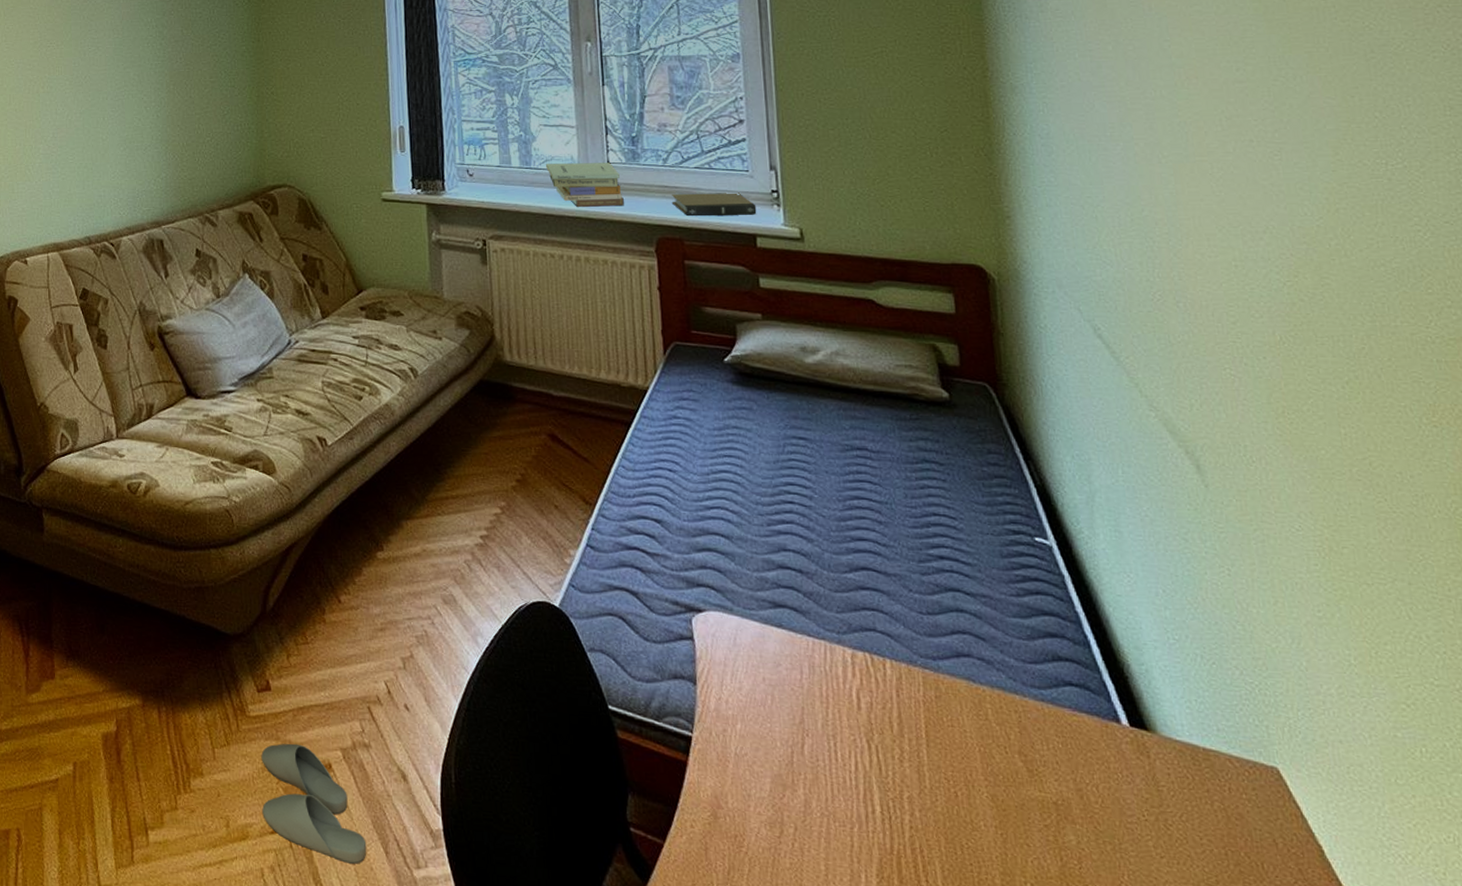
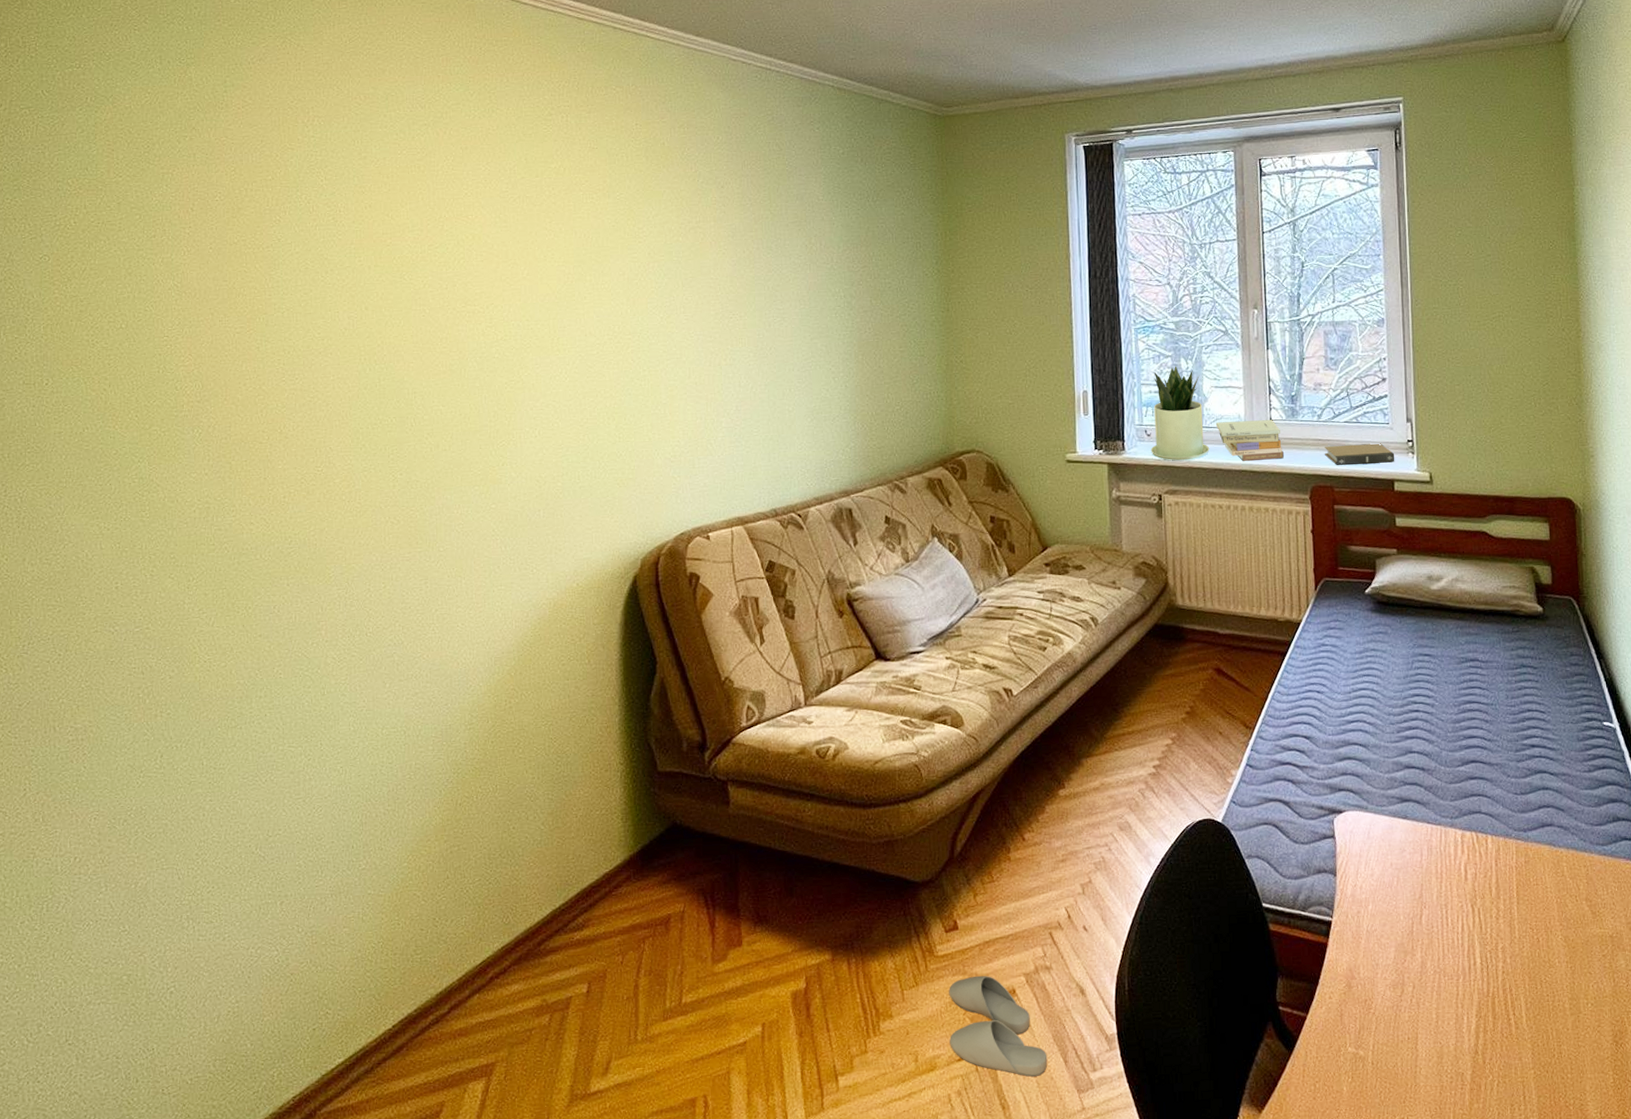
planter: none [473,102,539,204] -> present [1150,366,1210,461]

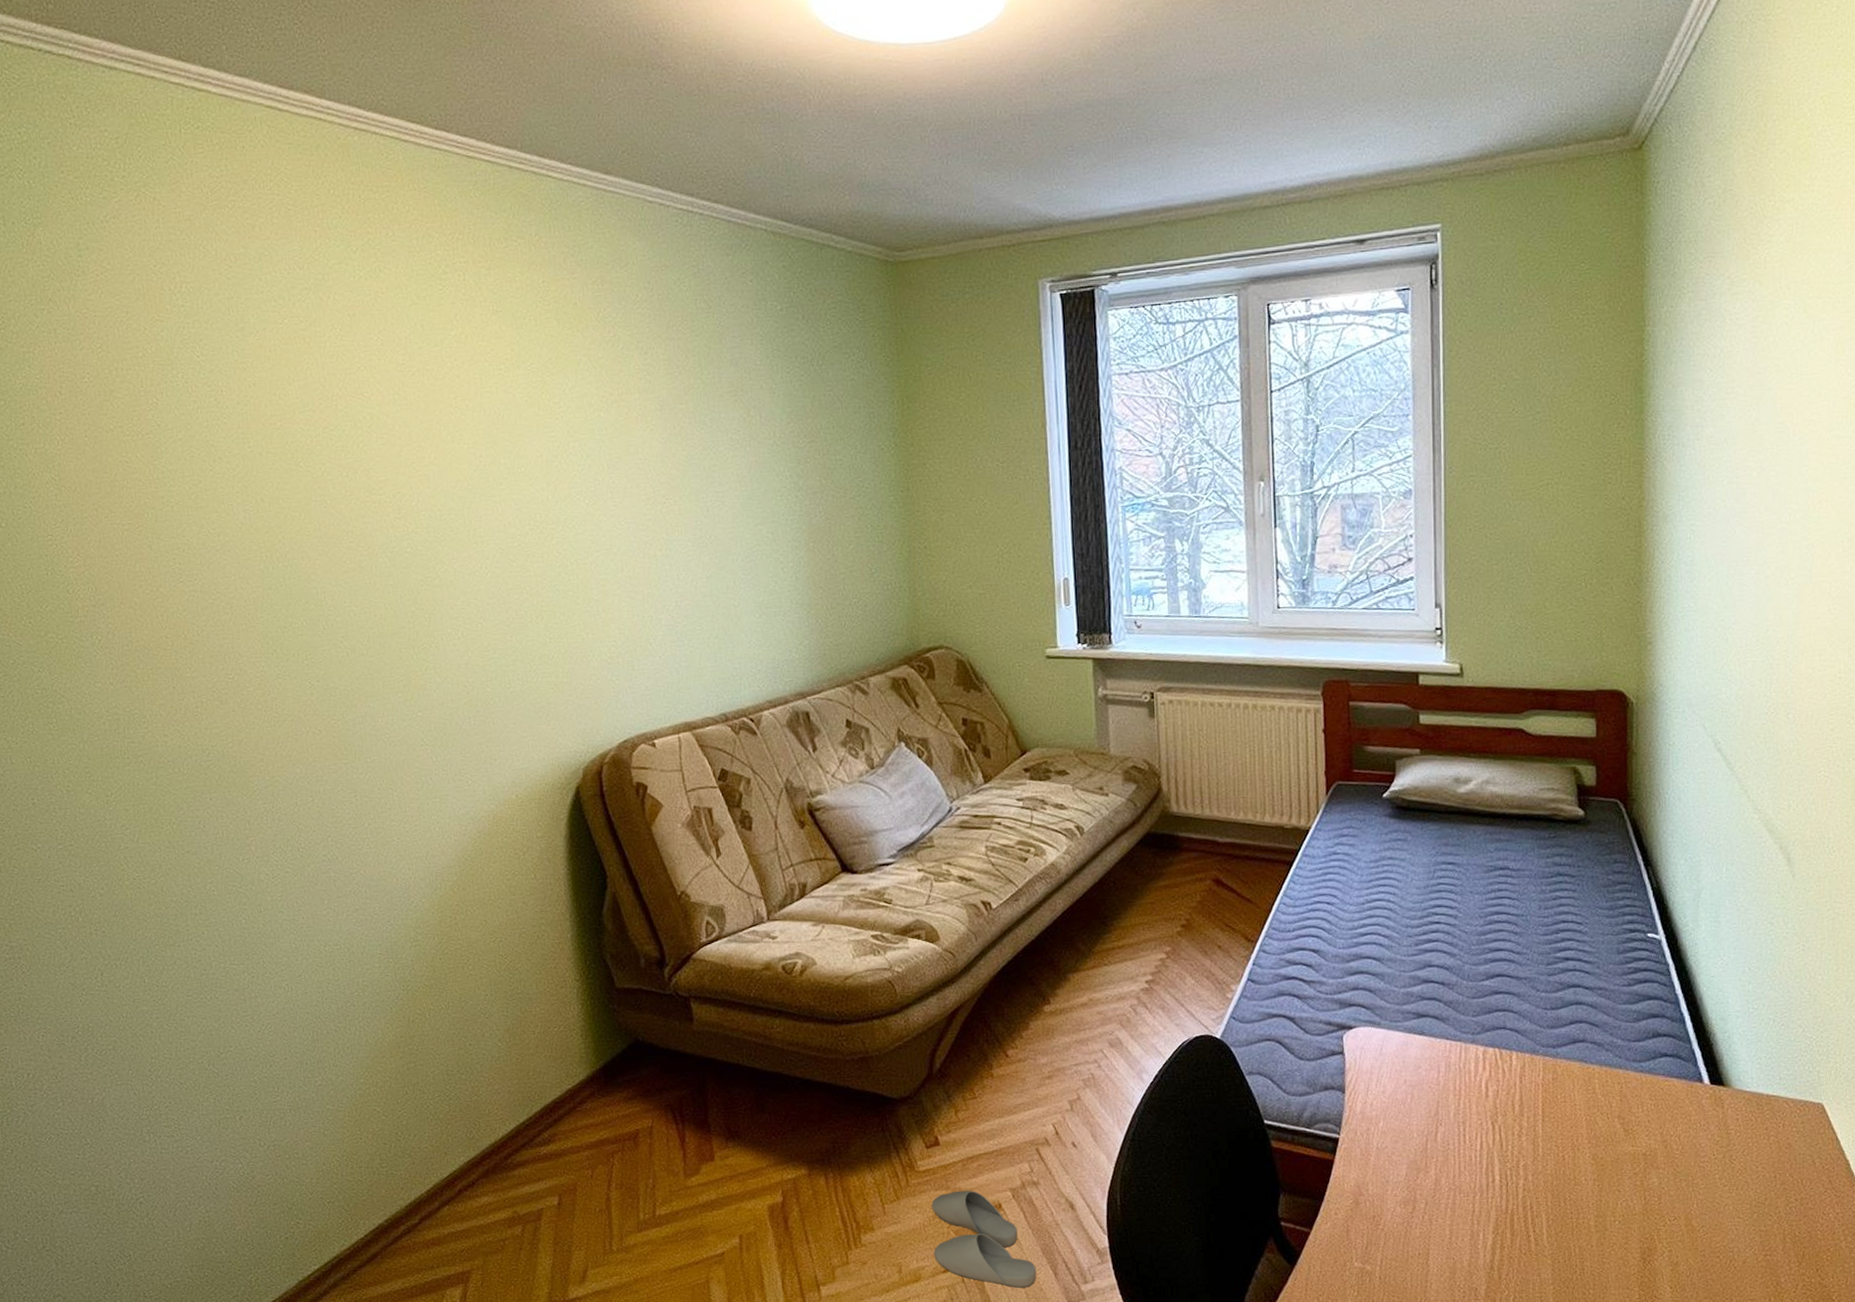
planter: present [1150,366,1210,461] -> none [1141,548,1208,655]
books: present [1216,420,1284,462] -> none [1216,607,1293,655]
book: present [1325,443,1395,466] -> none [1340,632,1421,658]

